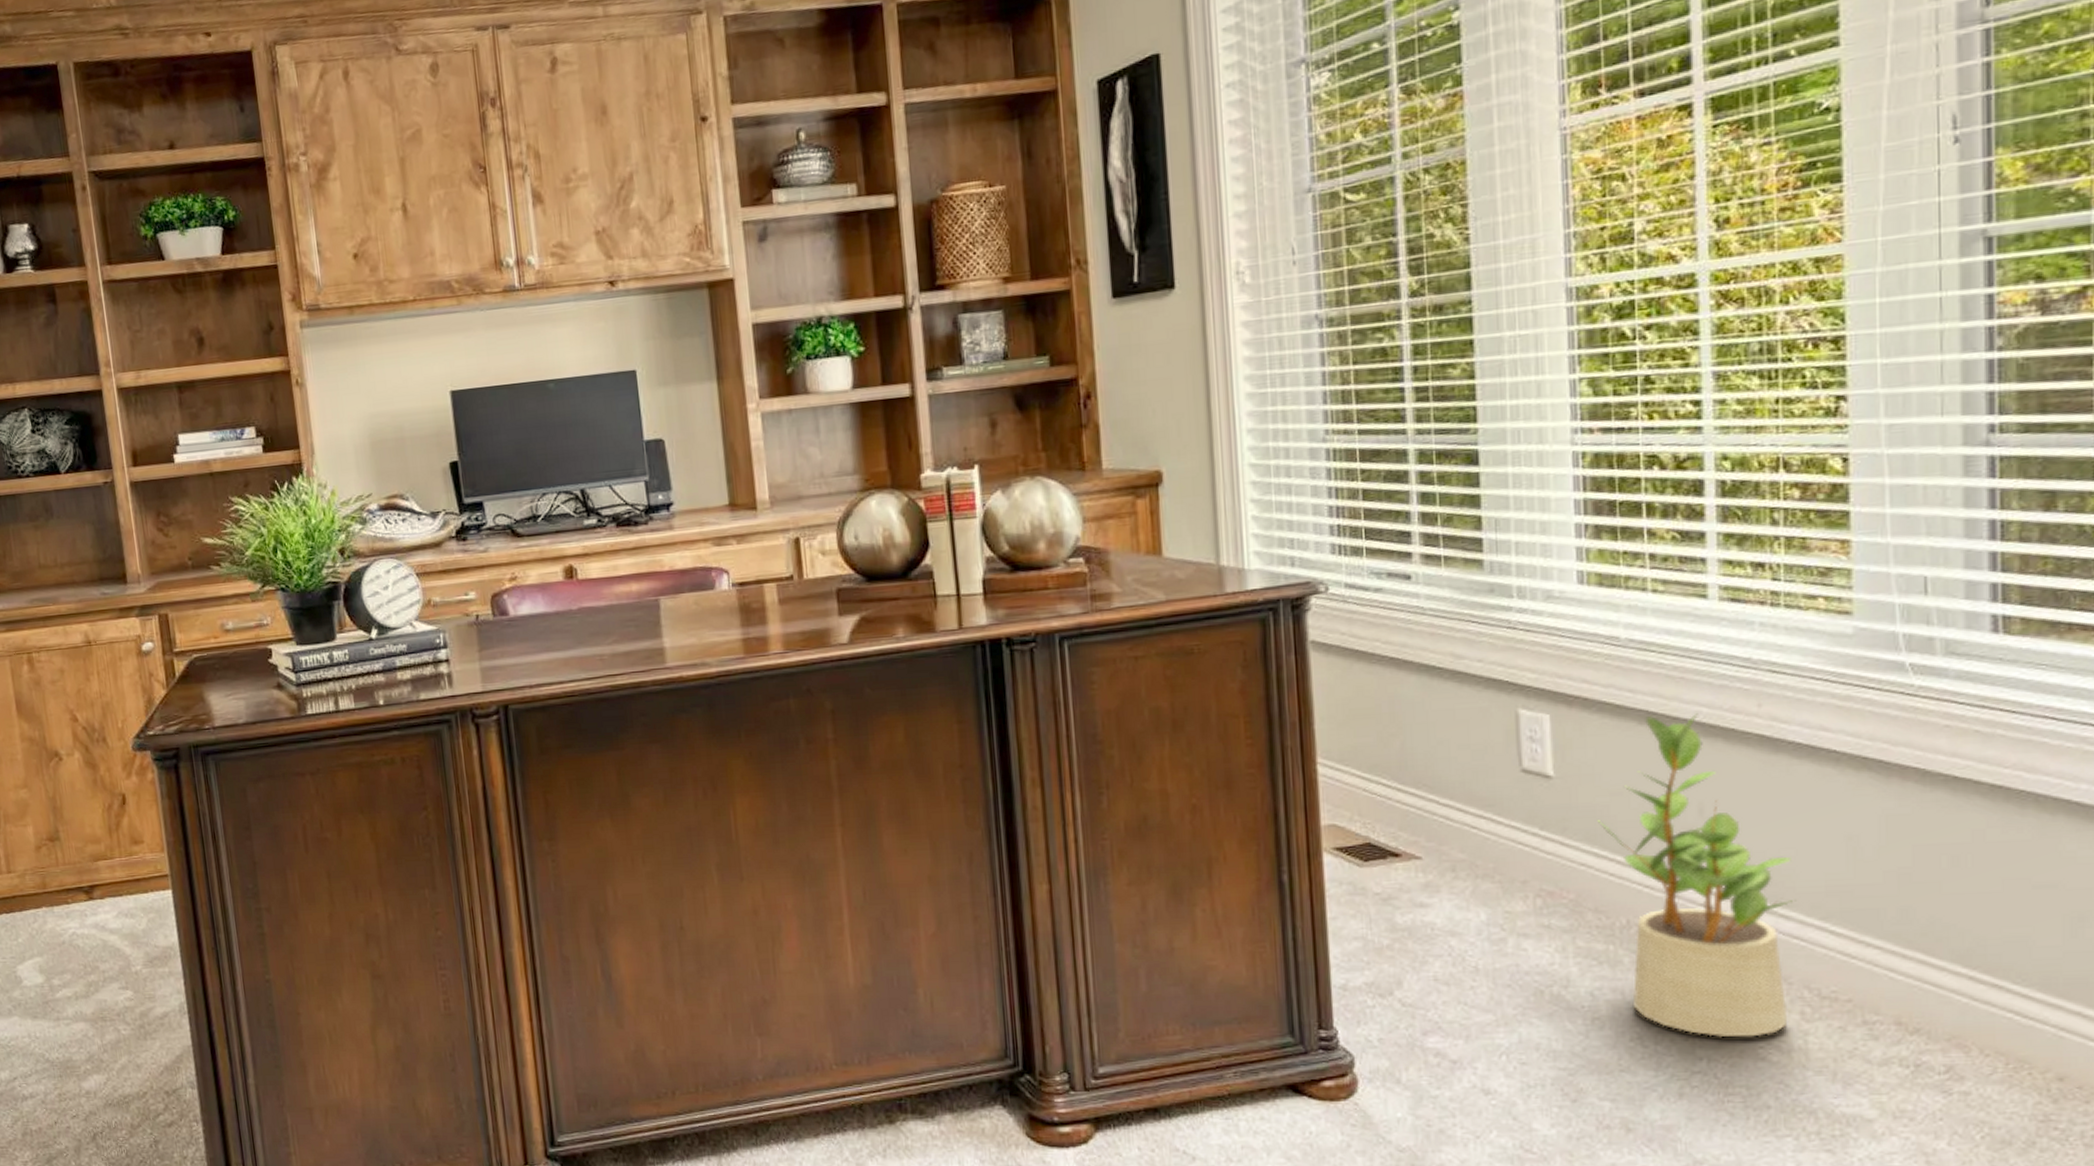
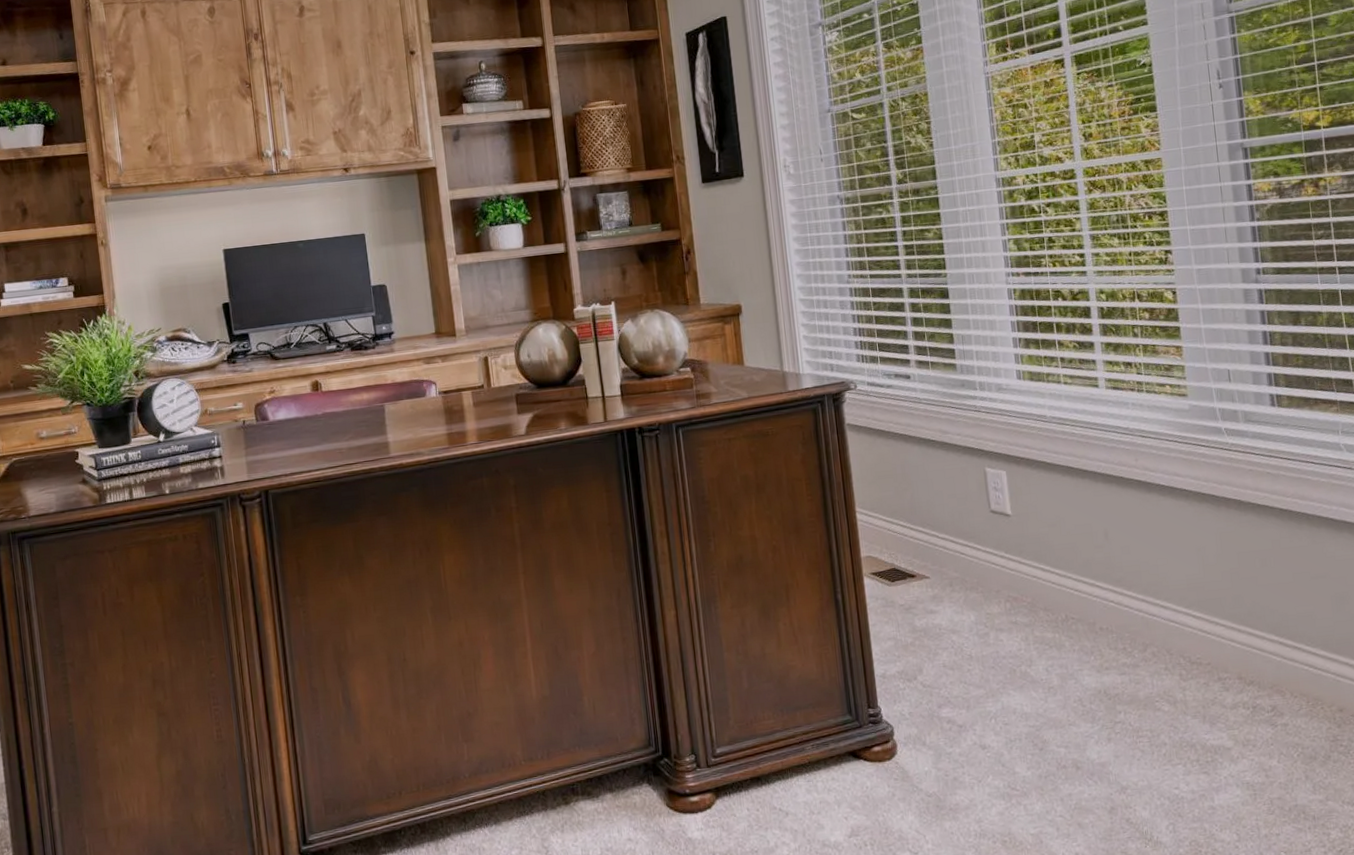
potted plant: present [1596,713,1796,1038] -> none [1041,467,1172,696]

